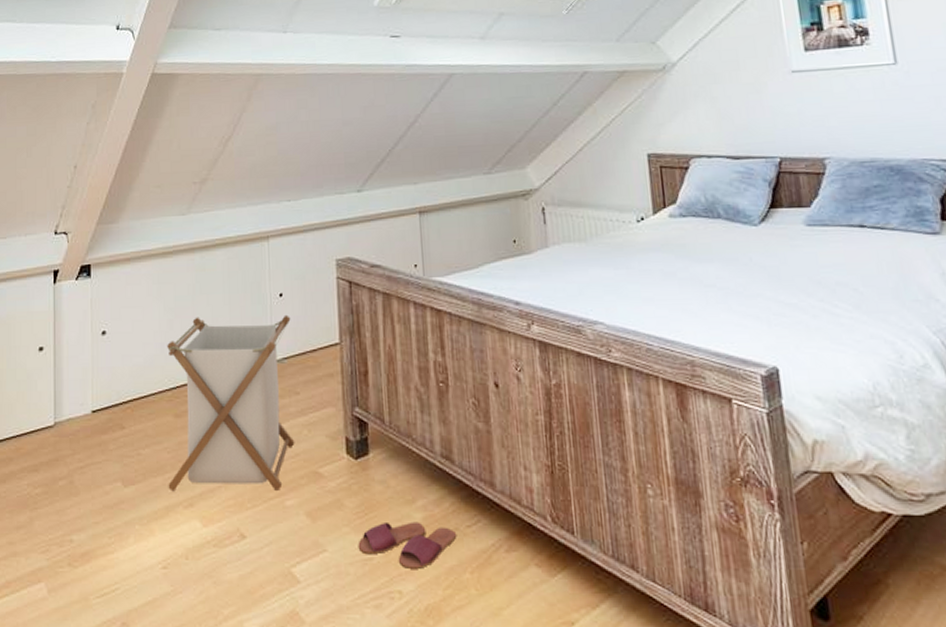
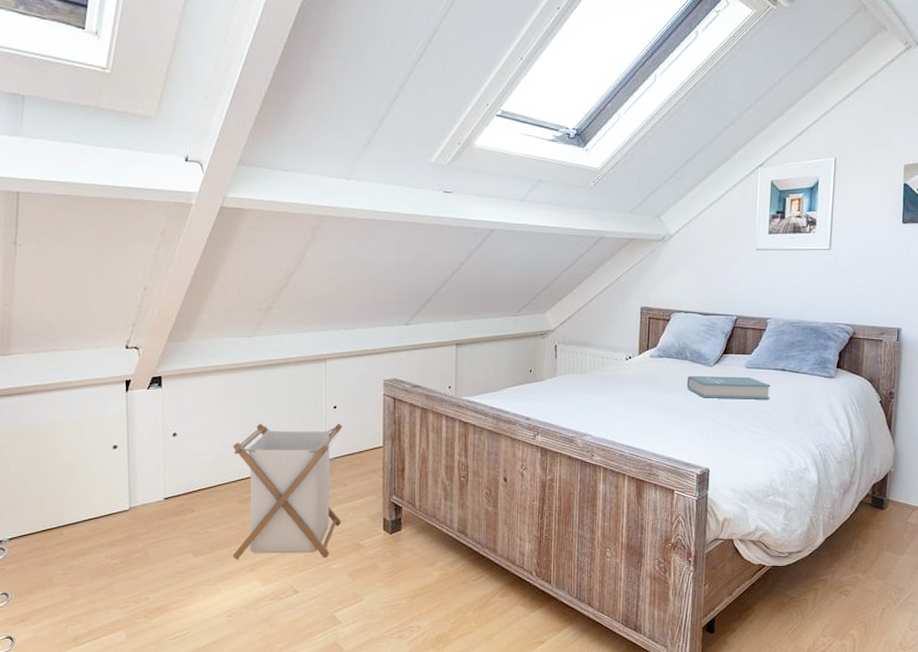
slippers: present [358,521,457,569] -> none [388,578,465,610]
book: none [724,237,849,269] -> present [686,375,770,399]

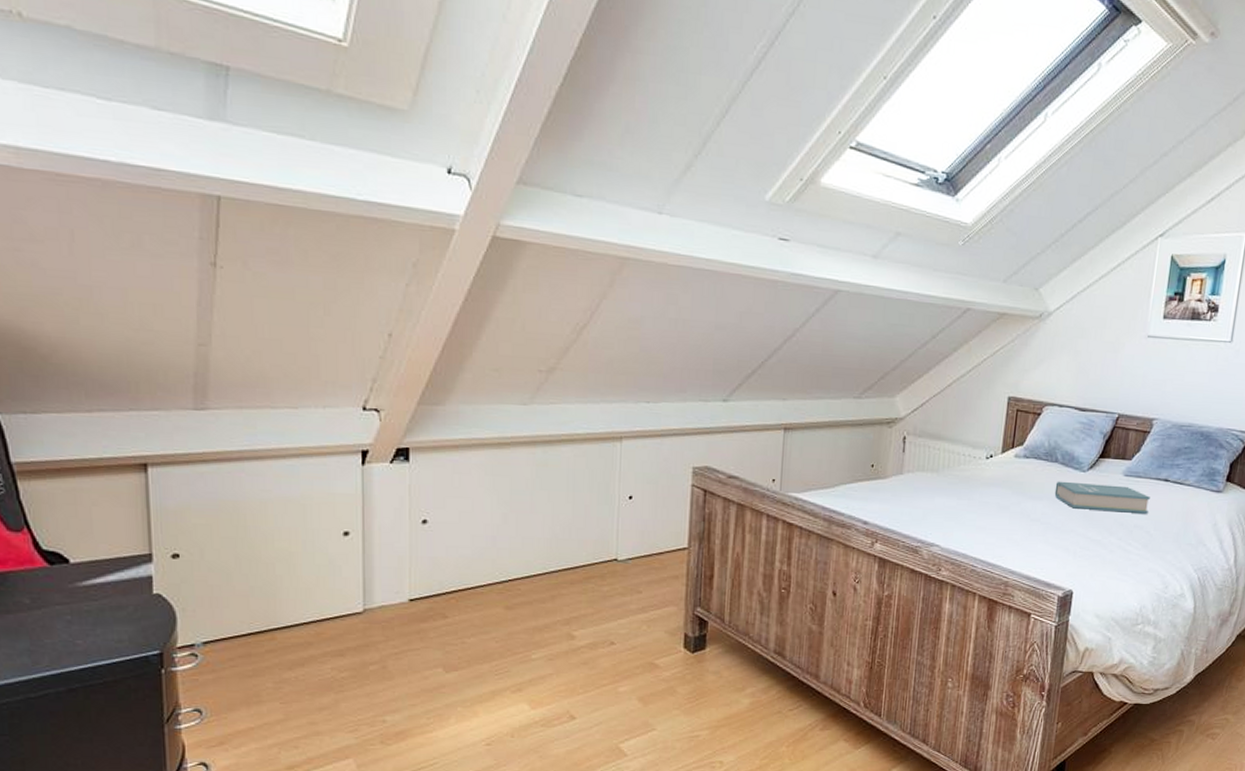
laundry basket: present [233,423,343,560] -> none [495,512,639,678]

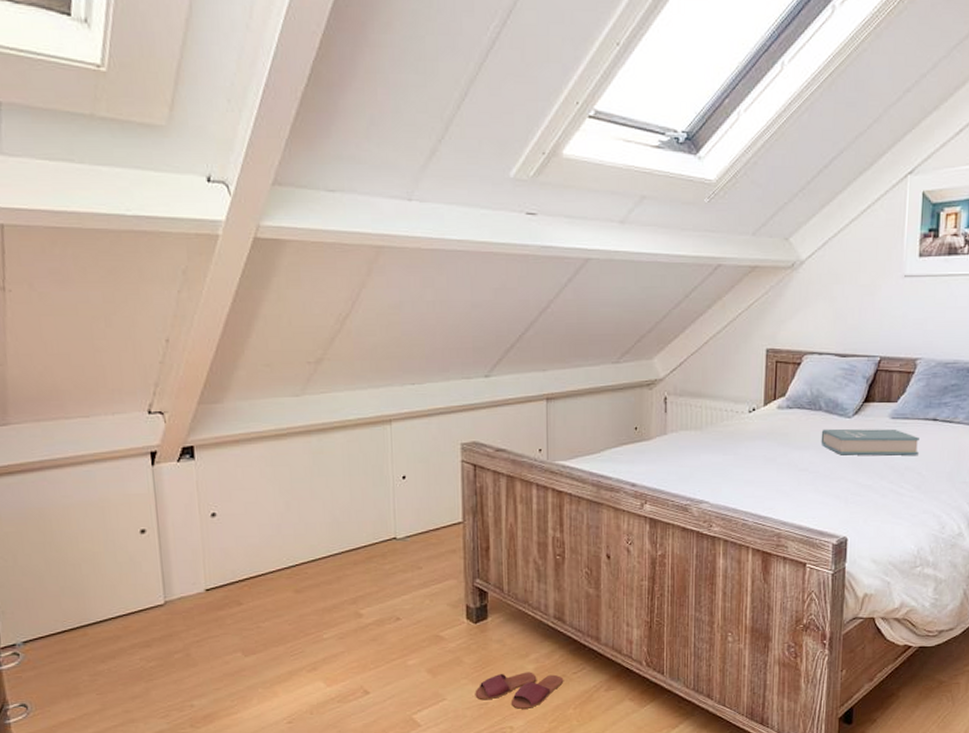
slippers: none [686,706,779,744] -> present [475,671,564,709]

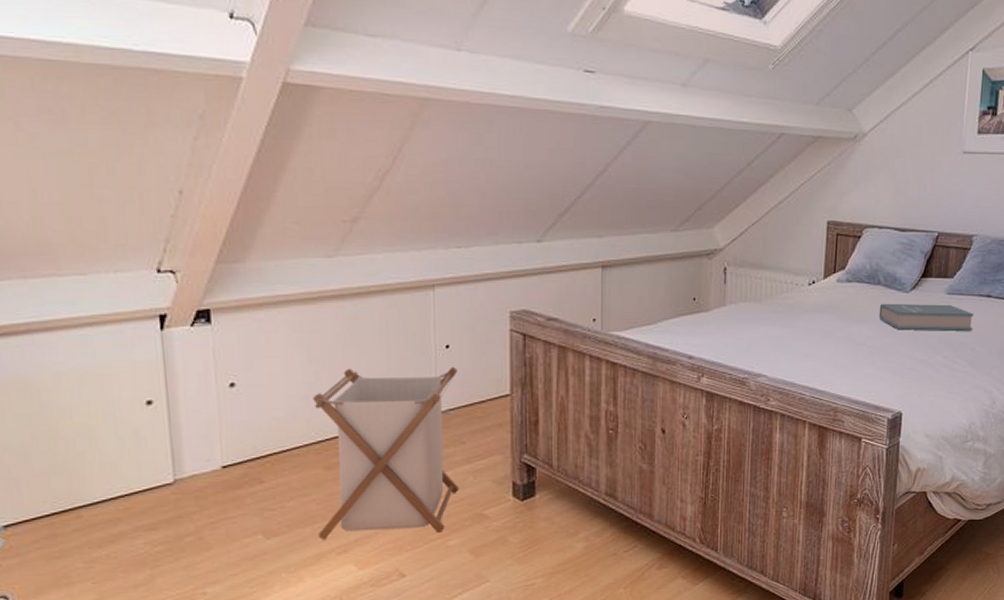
laundry basket: none [284,496,417,658] -> present [313,366,460,540]
slippers: present [475,671,564,709] -> none [520,550,615,590]

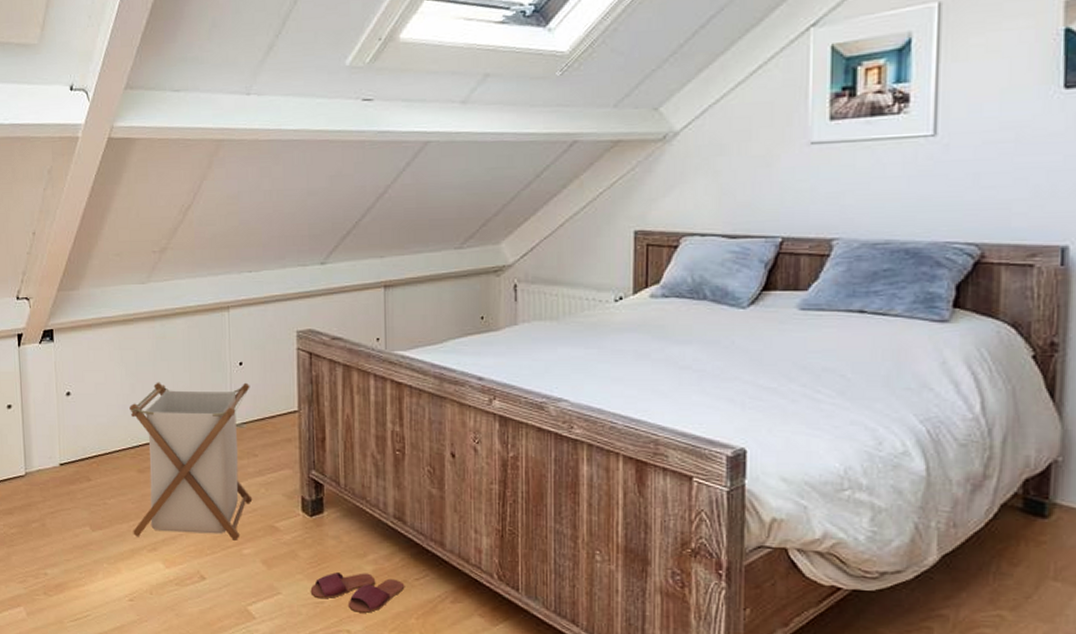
slippers: none [520,550,615,590] -> present [310,572,405,613]
book: present [878,303,974,331] -> none [707,321,841,354]

